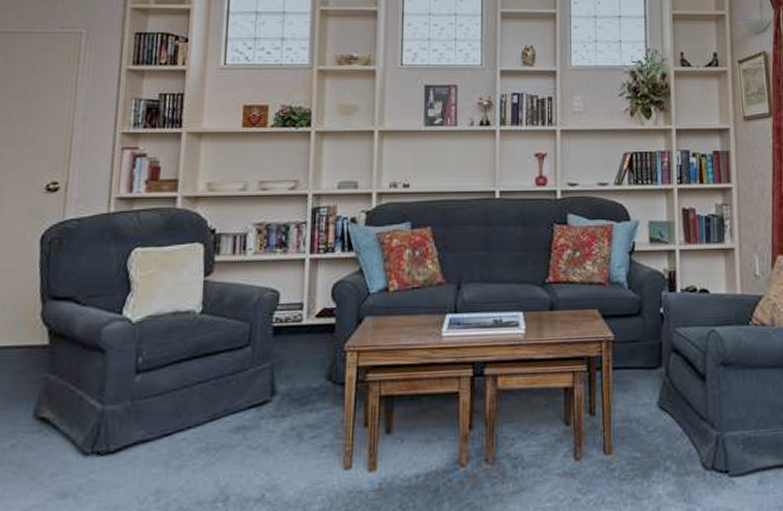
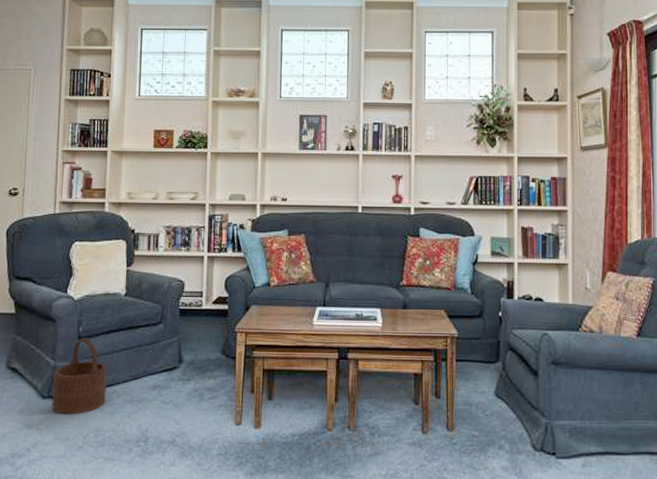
wooden bucket: none [96,371,175,476] -> present [52,338,107,415]

